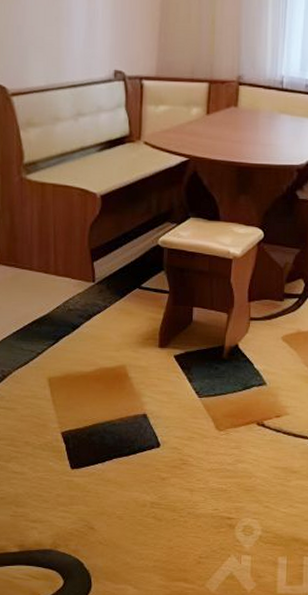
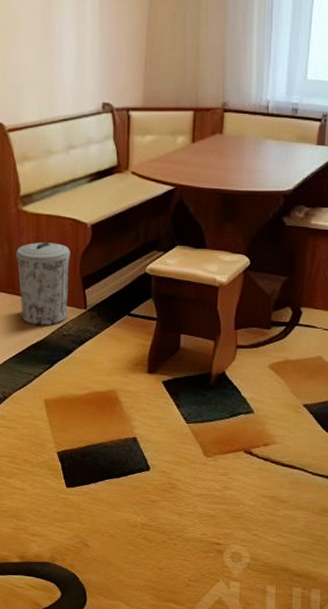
trash can: none [17,212,78,300] -> present [15,242,71,326]

